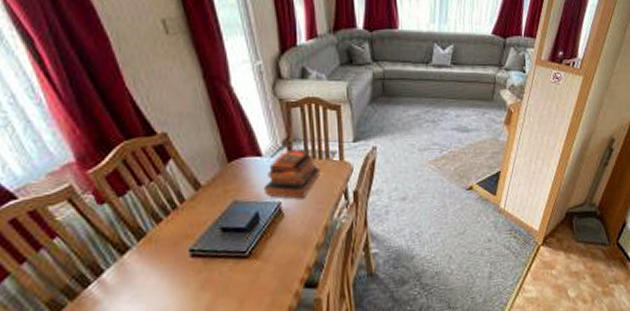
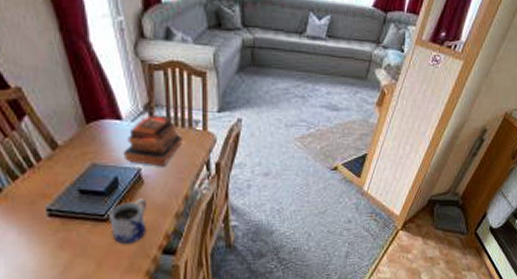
mug: none [250,232,288,281] -> present [109,198,147,245]

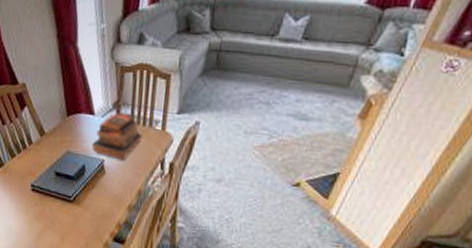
mug: present [109,198,147,245] -> none [74,186,105,227]

